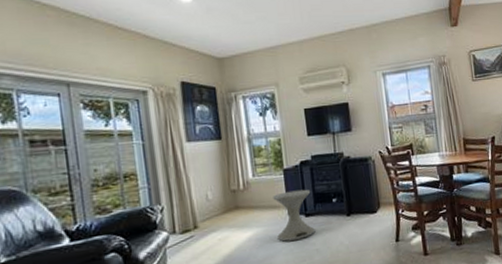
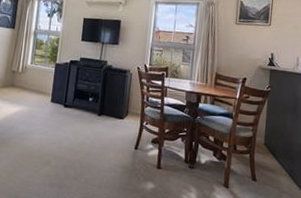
side table: present [273,189,316,242] -> none [38,82,73,125]

